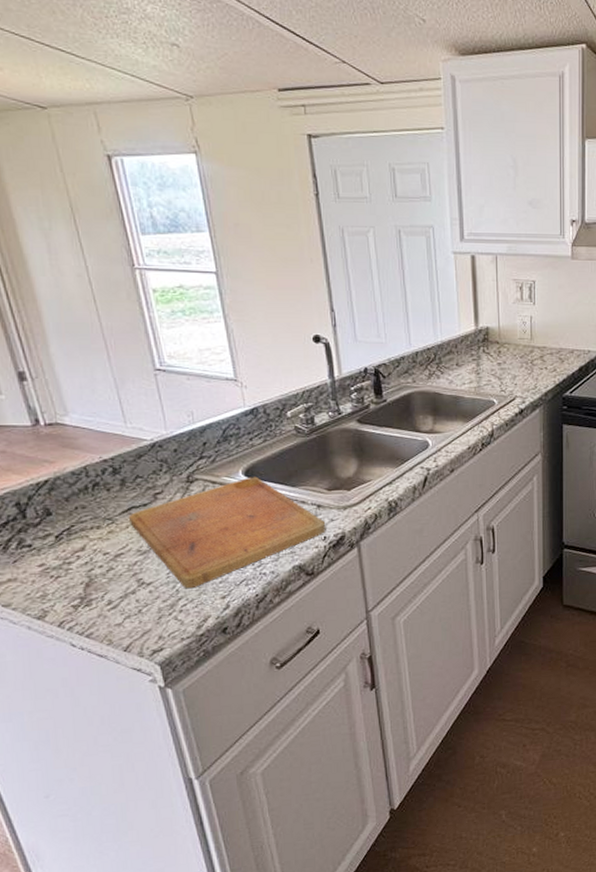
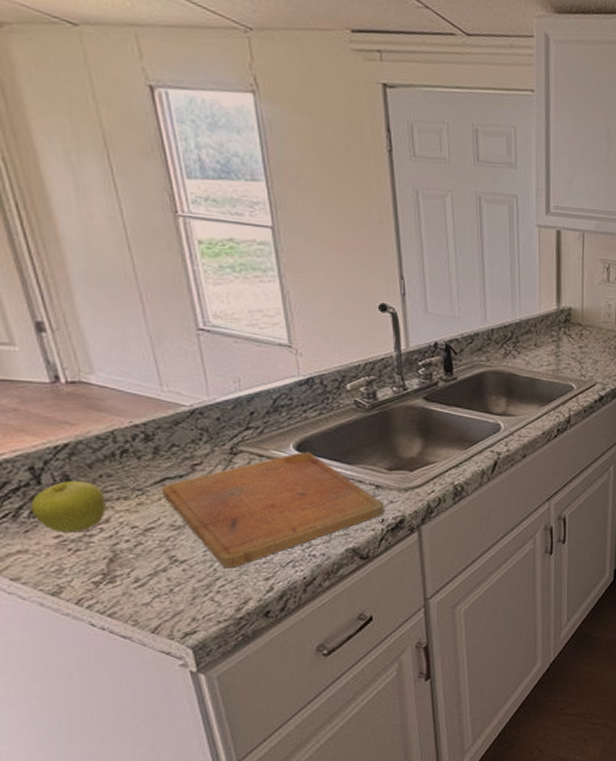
fruit: none [18,513,82,562] -> present [31,481,106,534]

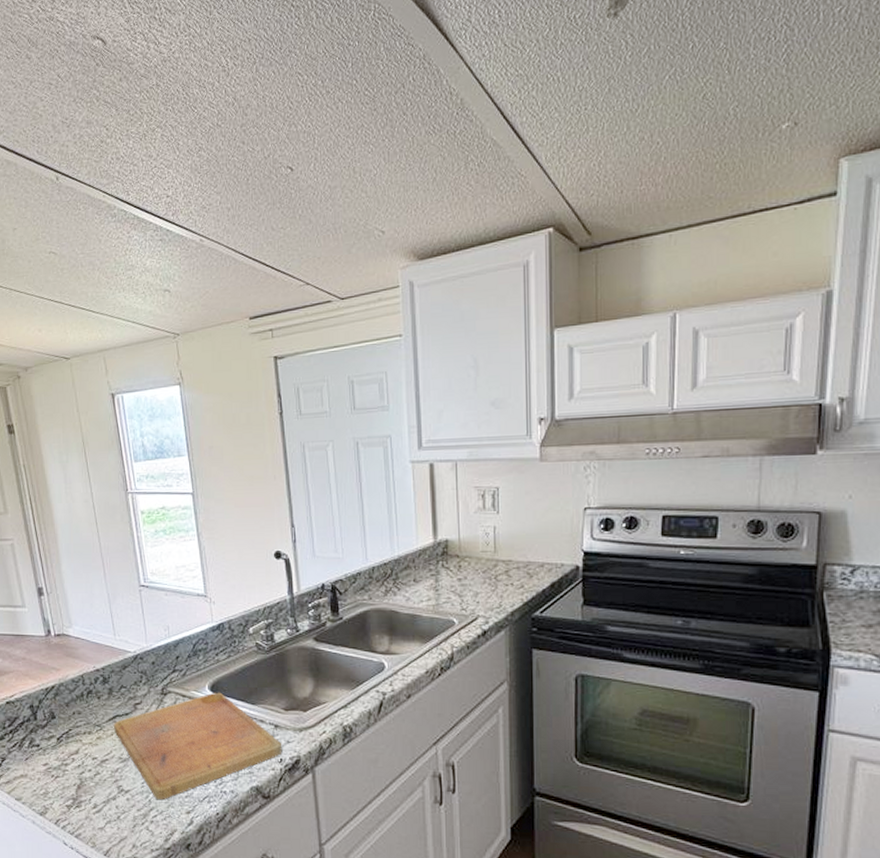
fruit: present [31,481,106,534] -> none [30,717,77,762]

